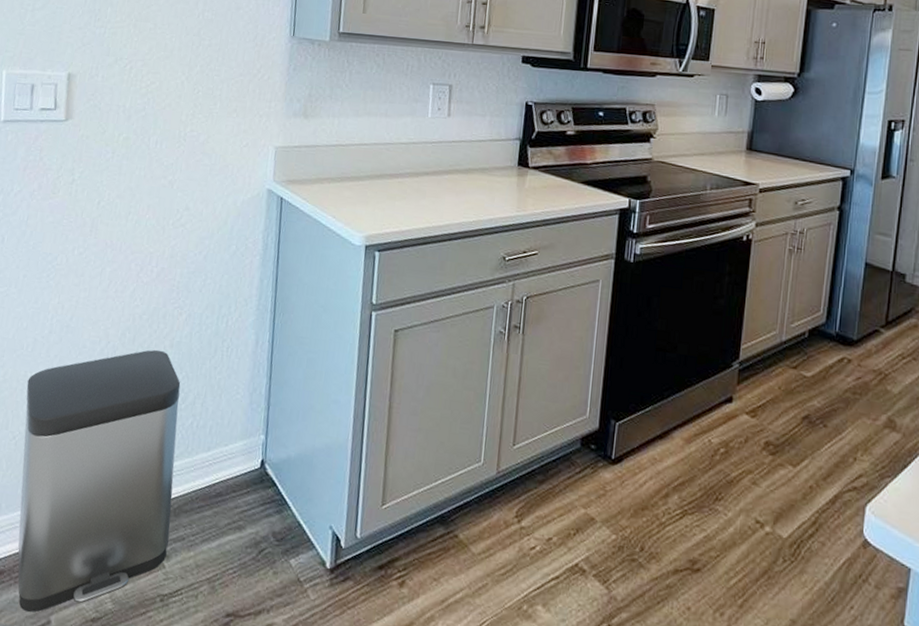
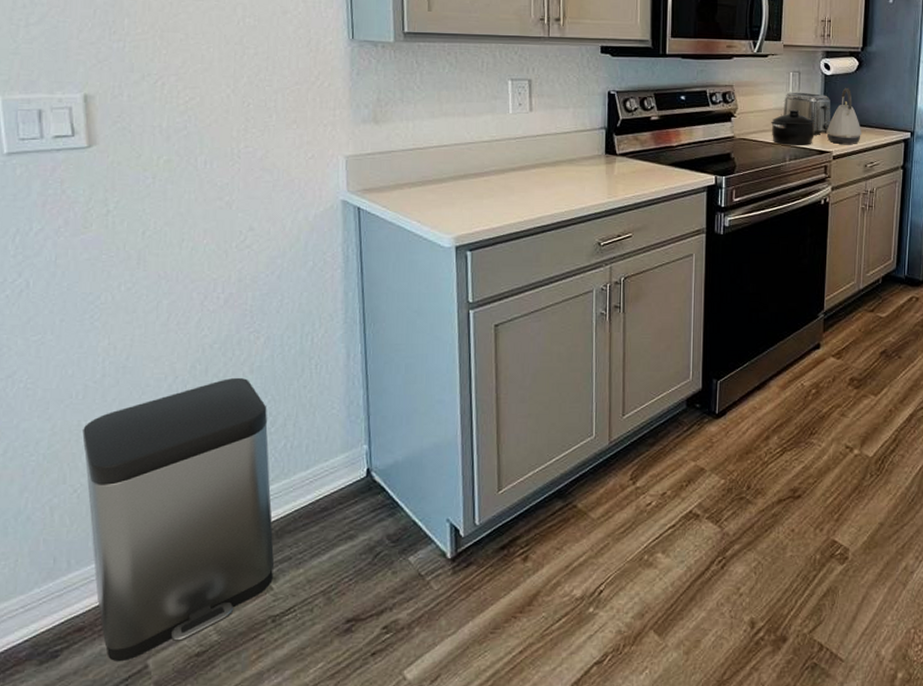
saucepan: none [693,134,741,176] -> present [771,109,815,147]
toaster: none [706,116,761,165] -> present [783,92,832,135]
kettle: none [753,115,794,178] -> present [826,87,862,145]

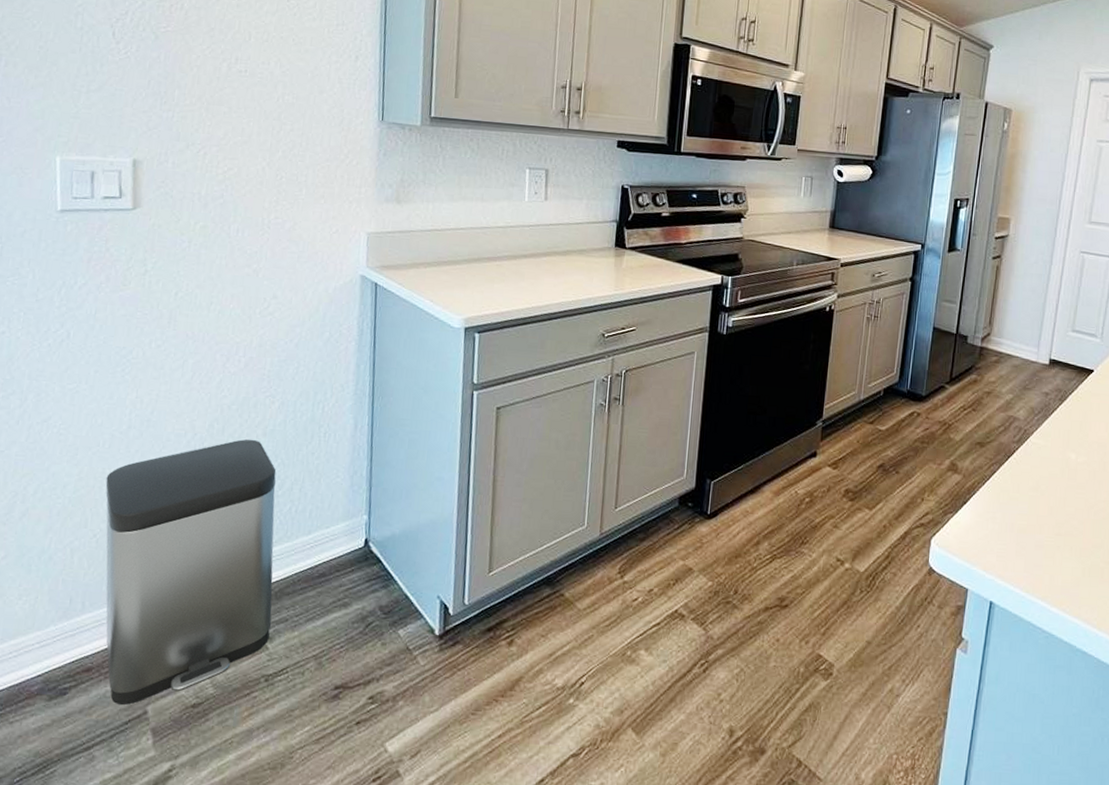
saucepan: present [771,109,815,147] -> none [780,214,825,252]
toaster: present [783,92,832,135] -> none [793,197,843,241]
kettle: present [826,87,862,145] -> none [835,195,872,253]

